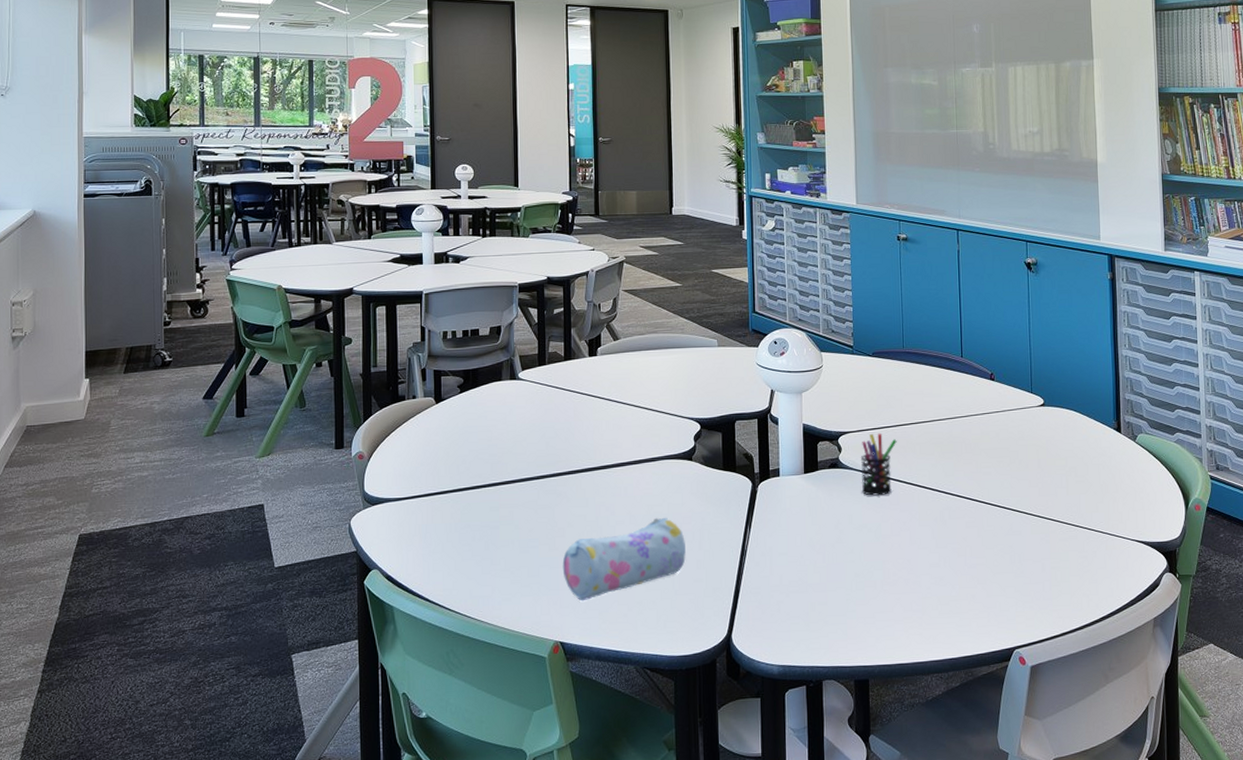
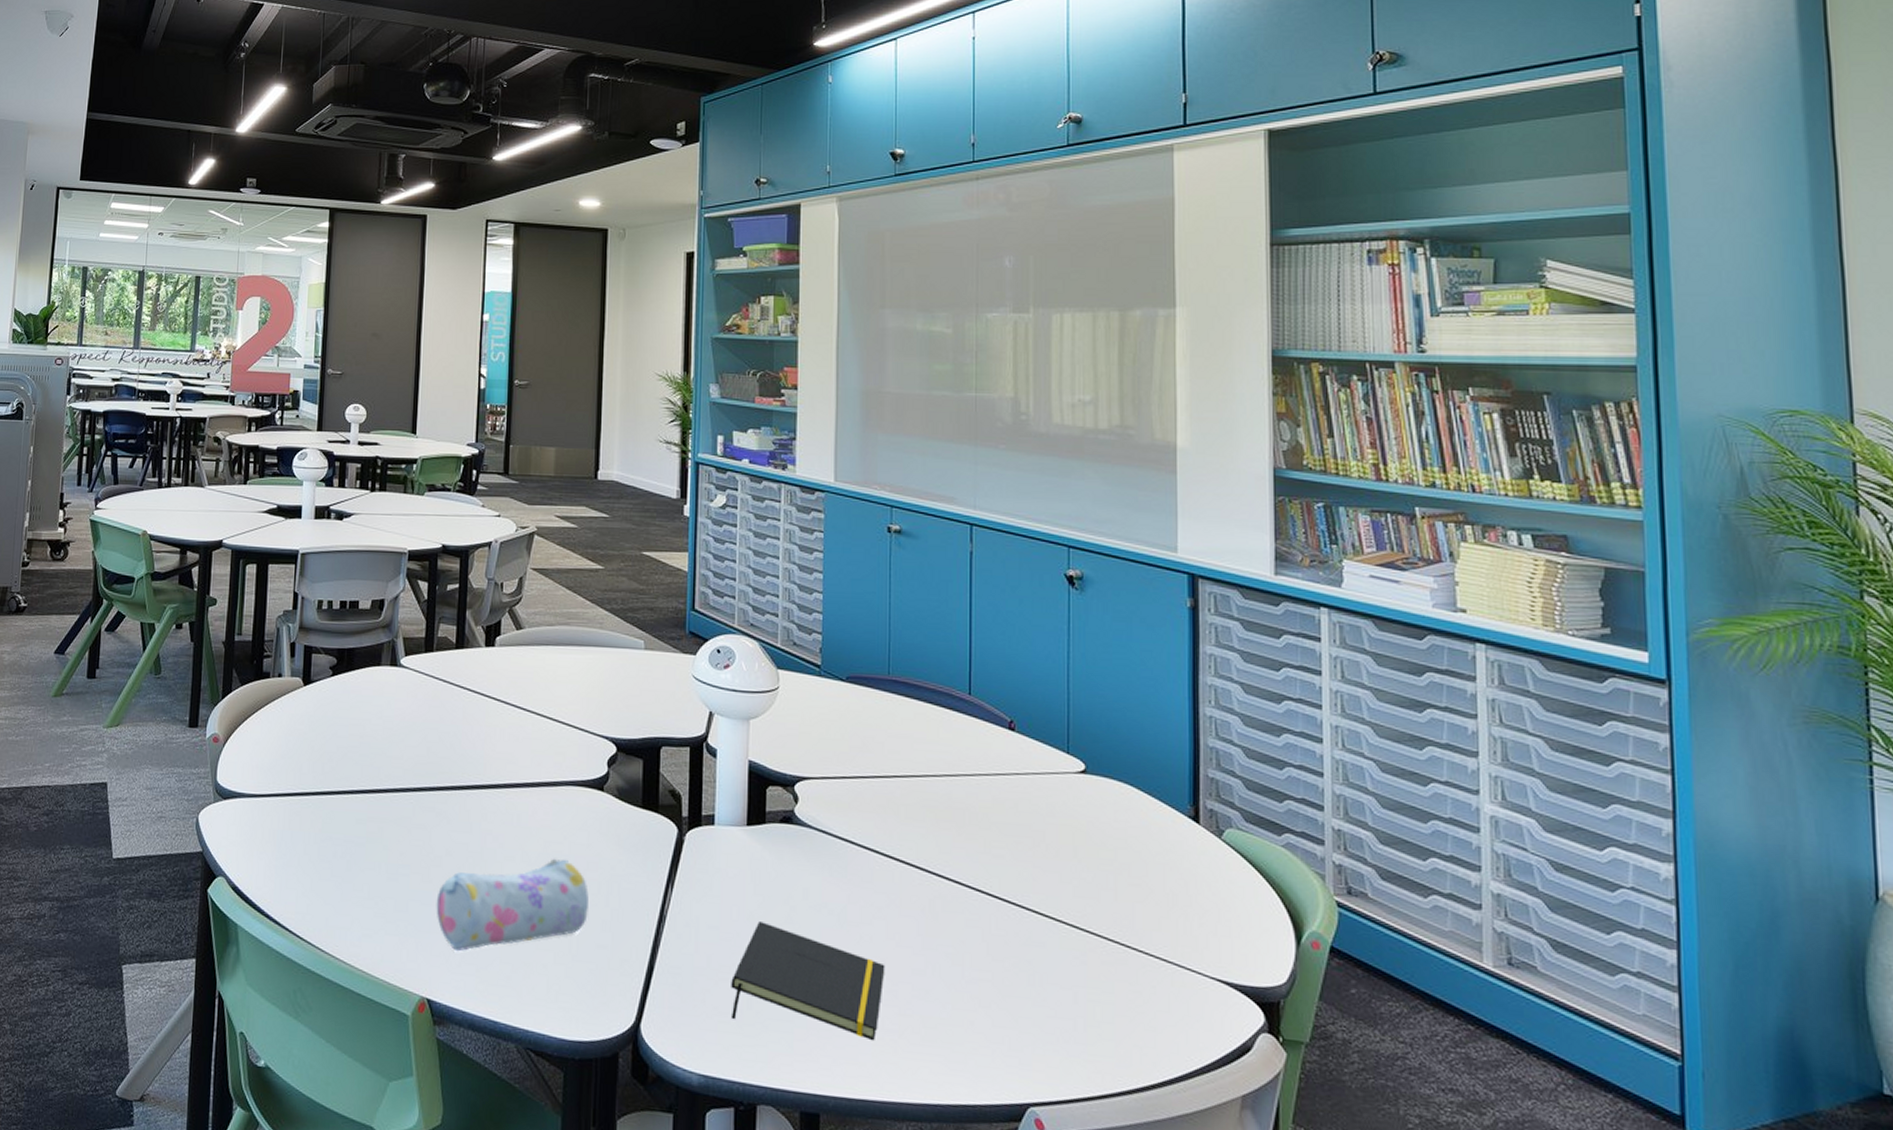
notepad: none [799,544,911,621] -> present [731,921,885,1041]
pen holder: present [860,433,897,496] -> none [822,783,874,868]

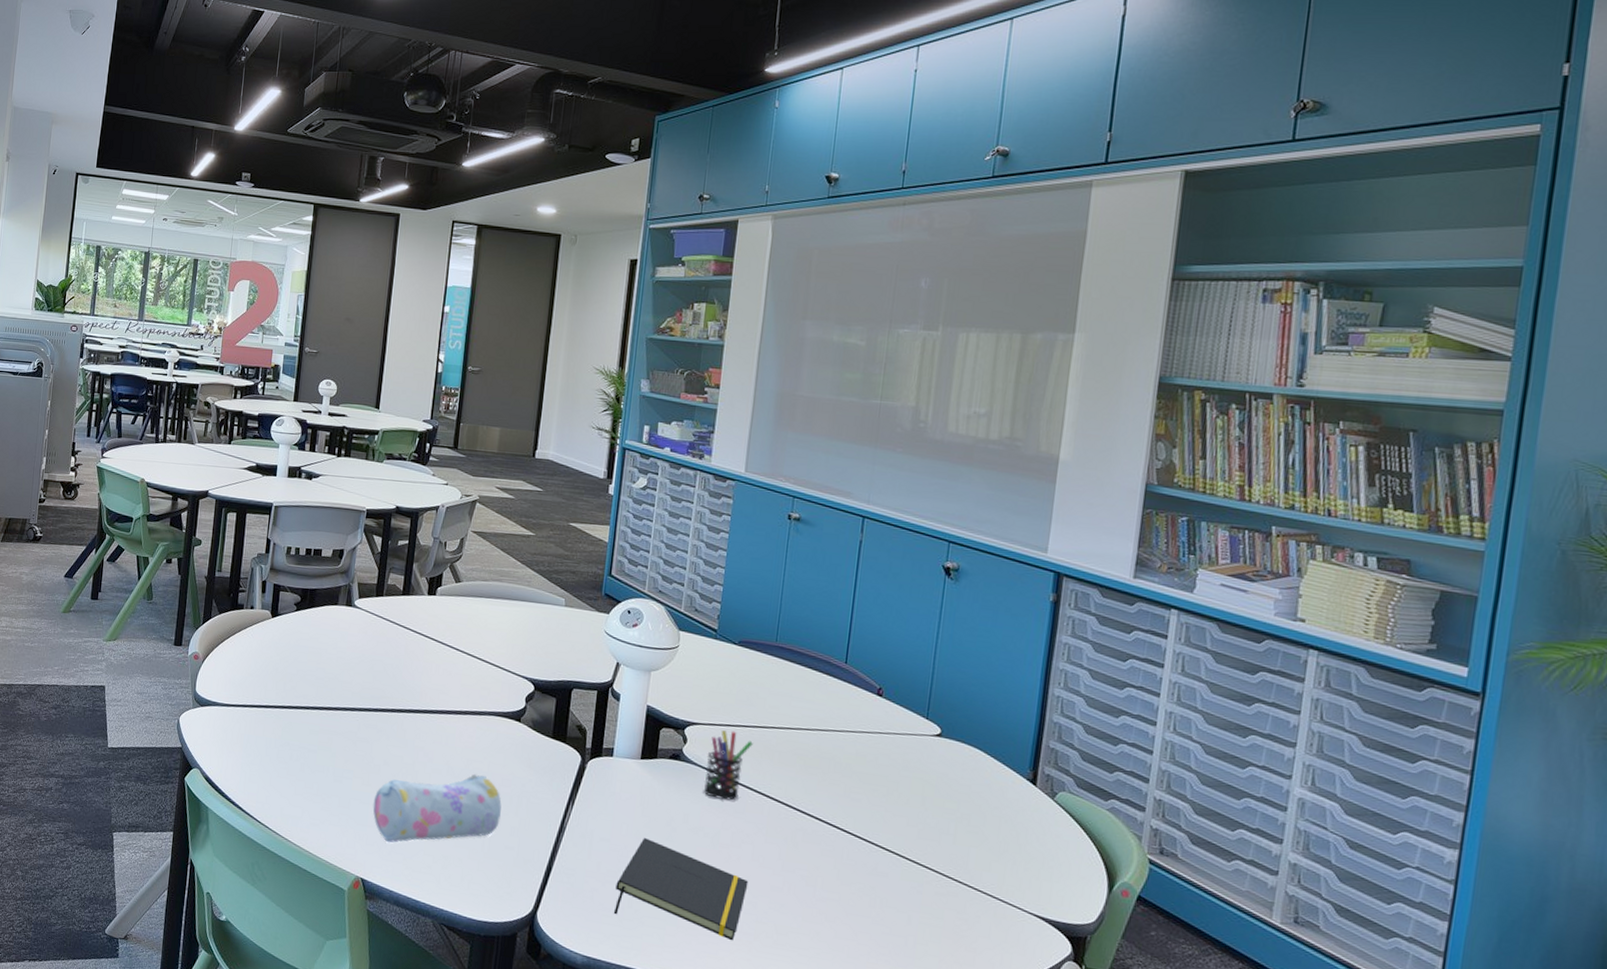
pen holder: none [822,783,874,868] -> present [703,729,753,801]

